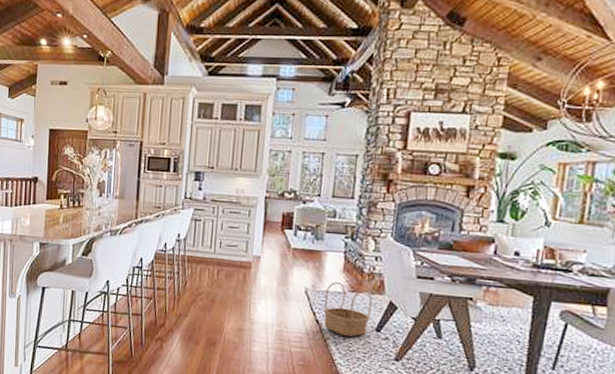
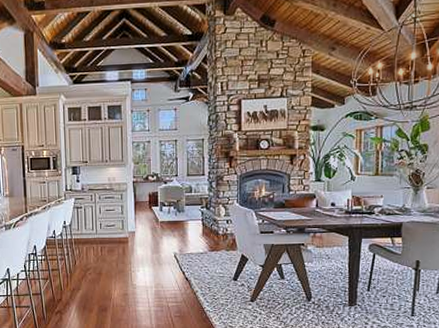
basket: present [323,281,373,337] -> none [190,244,228,287]

